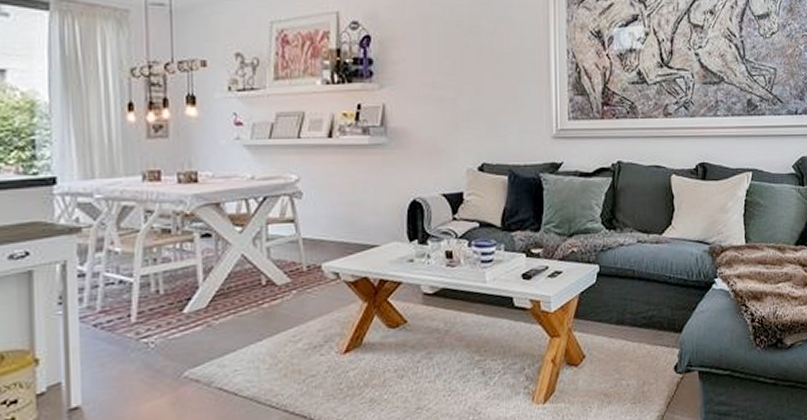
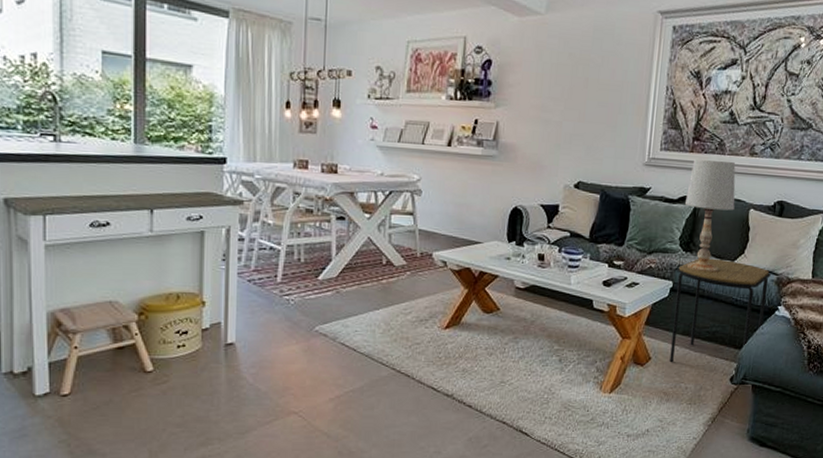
table lamp: none [602,124,655,251] -> present [685,159,736,273]
side table: none [602,233,702,359] -> present [669,258,771,363]

